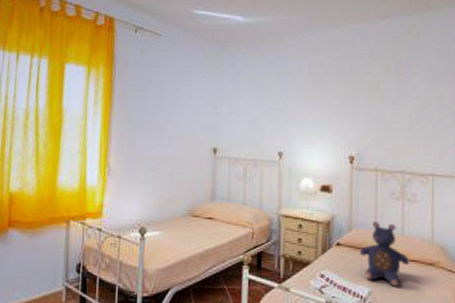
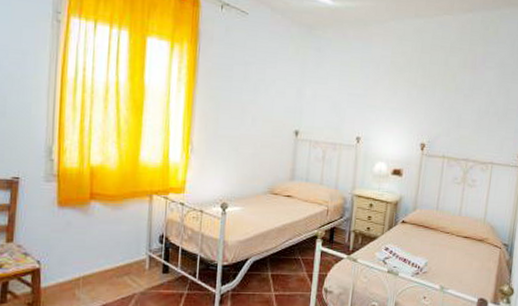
teddy bear: present [359,221,410,287] -> none [421,203,464,259]

